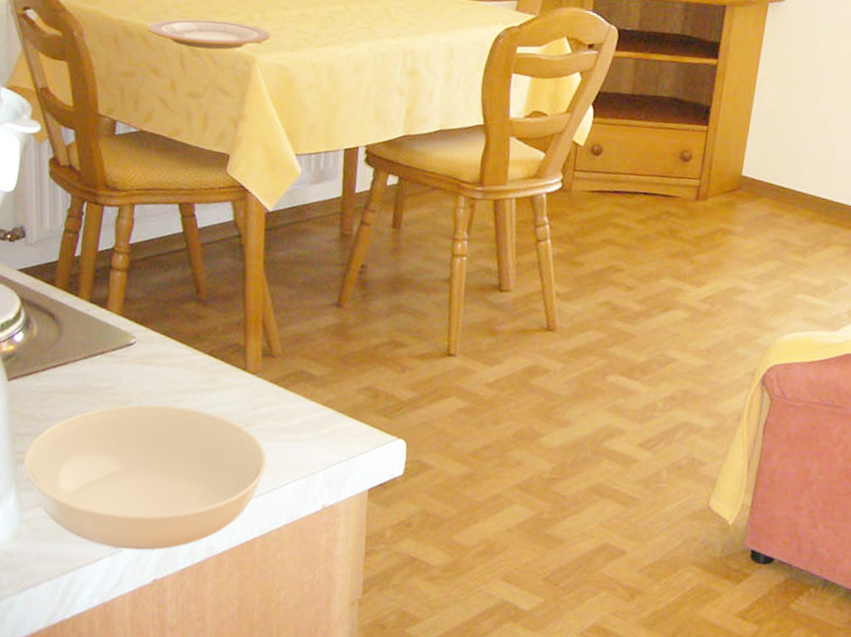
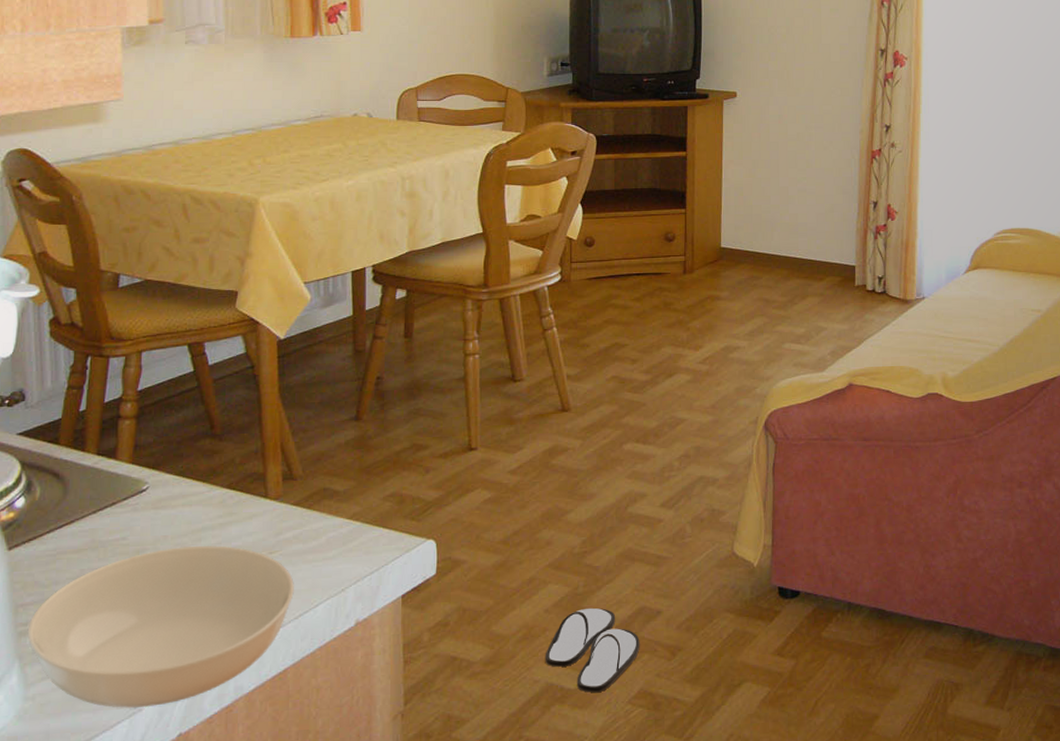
plate: present [147,18,271,50] -> none [148,170,273,197]
slippers: none [502,535,600,619] -> present [545,607,640,693]

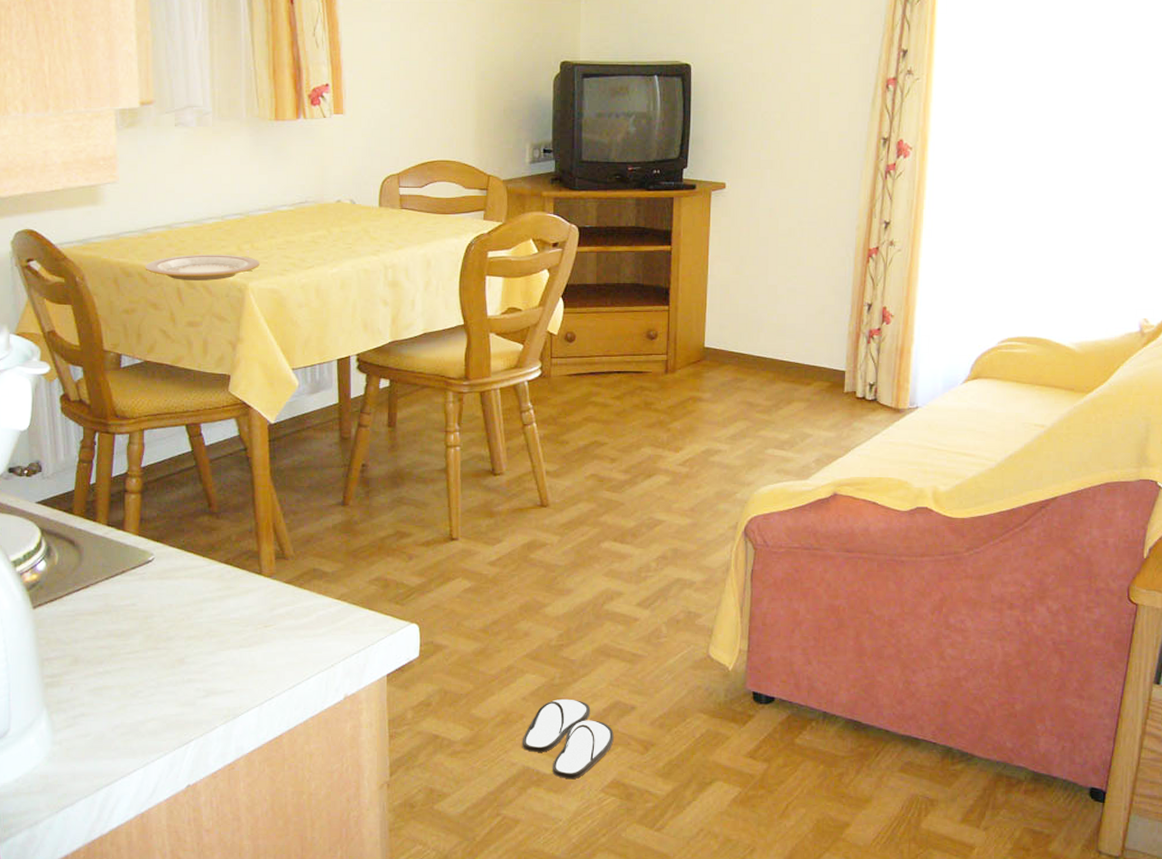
bowl: present [27,545,294,708] -> none [53,616,288,760]
plate: none [148,170,273,197] -> present [145,254,261,281]

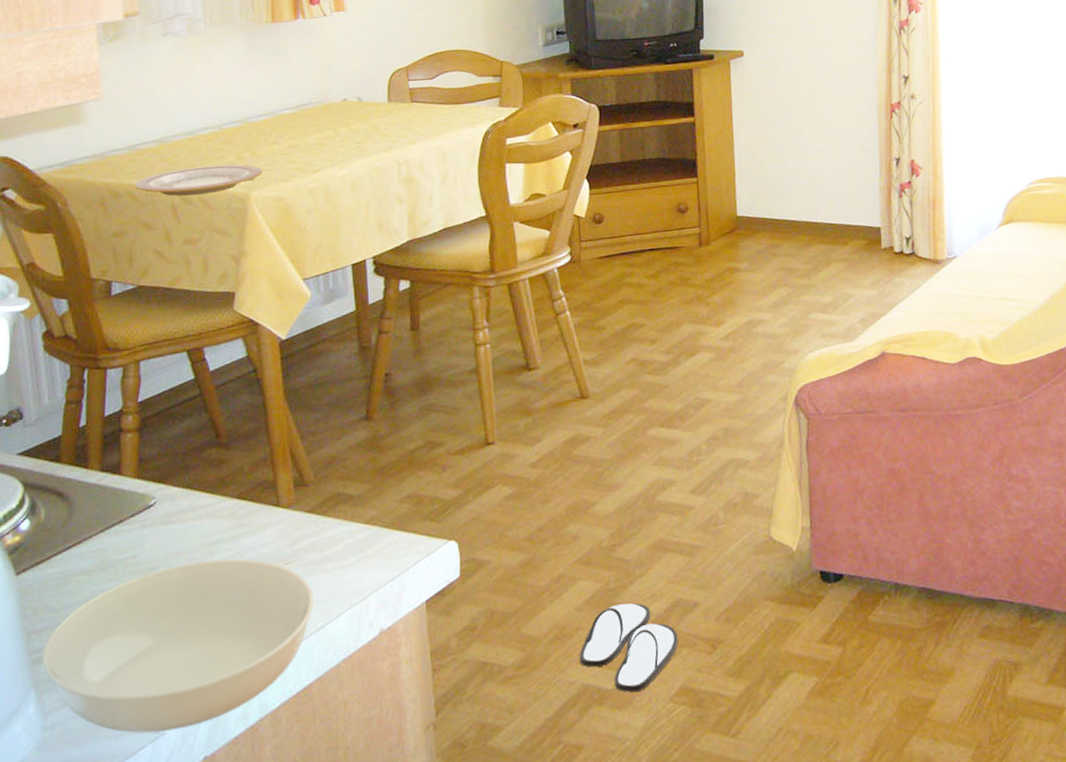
bowl: none [53,616,288,760] -> present [41,559,314,733]

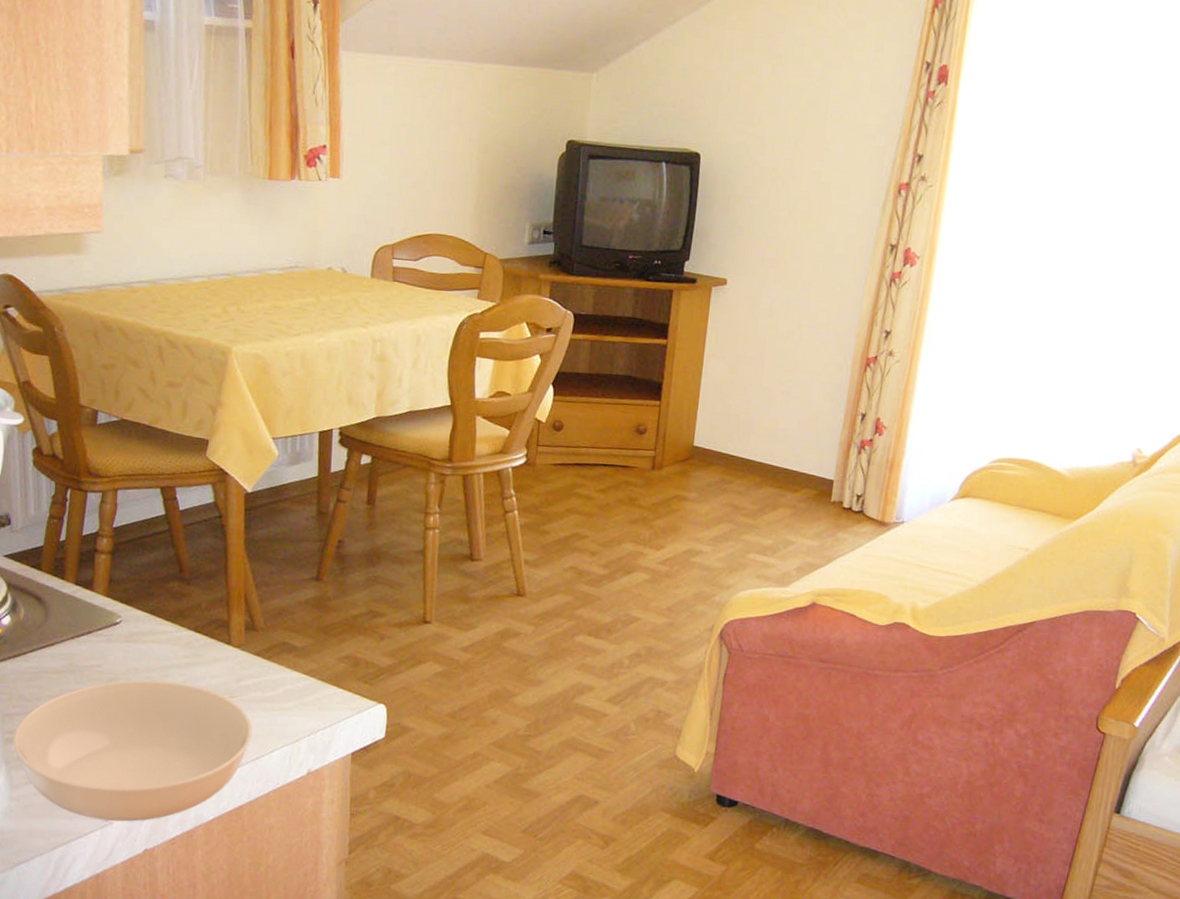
plate: present [135,164,263,196] -> none [126,313,246,342]
slippers: present [579,603,678,693] -> none [482,788,576,869]

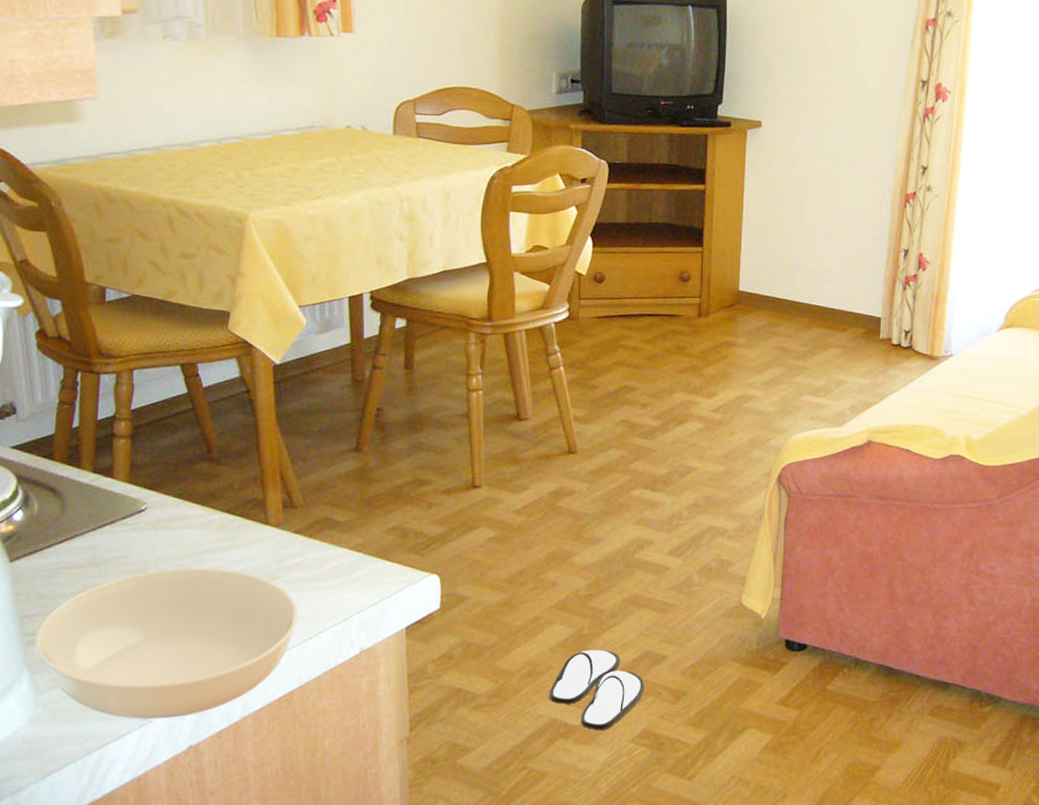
slippers: none [482,788,576,869] -> present [549,649,644,731]

